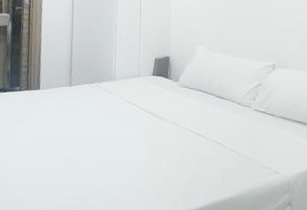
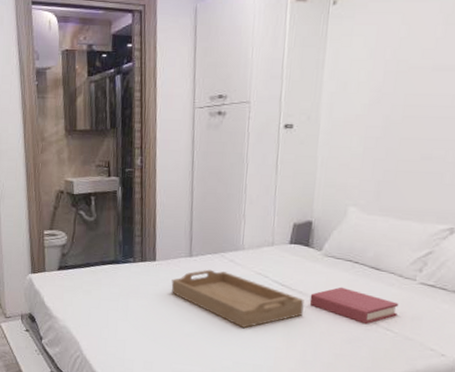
serving tray: none [53,97,167,152] -> present [171,269,305,329]
hardback book: none [170,113,240,147] -> present [309,286,399,325]

